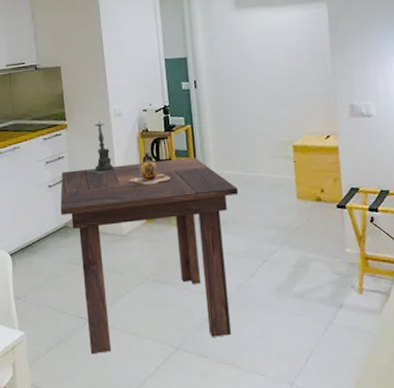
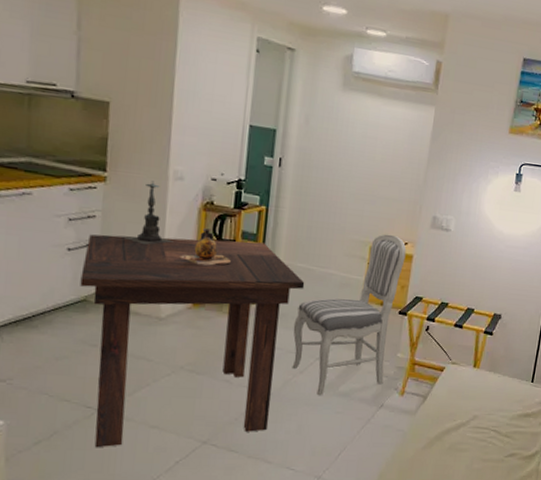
dining chair: none [235,130,338,298] -> present [292,234,407,396]

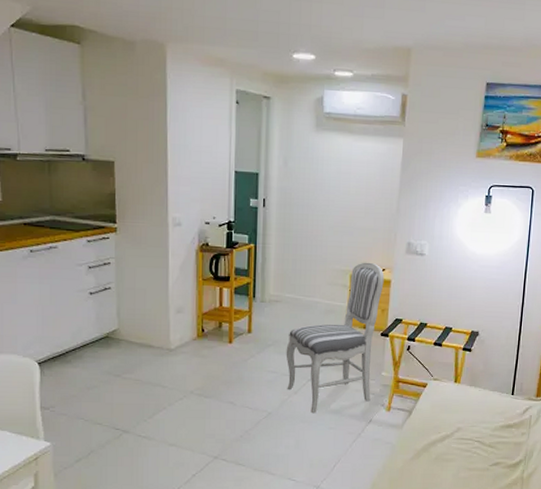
dining table: present [80,234,305,448] -> none [102,277,294,464]
candle holder: present [125,180,173,245] -> none [136,228,177,286]
vase: present [180,228,231,266] -> none [183,268,227,301]

